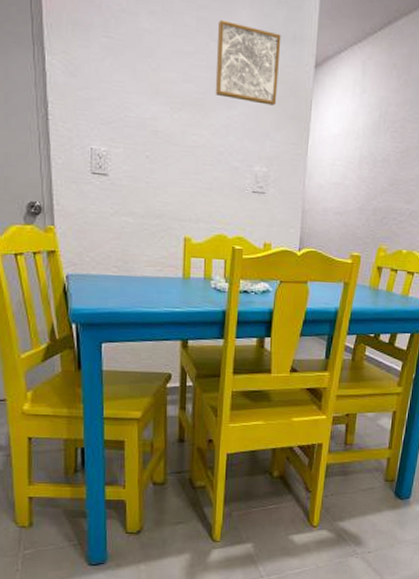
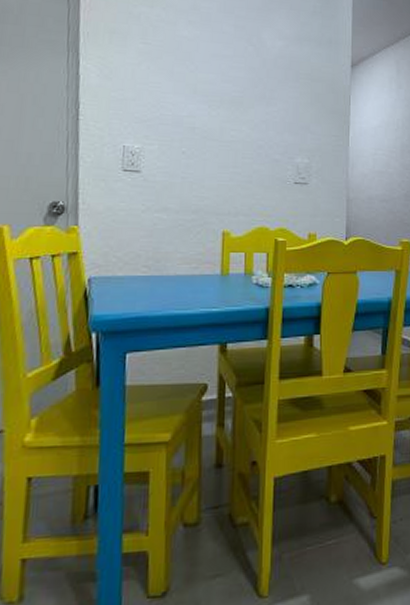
wall art: present [215,20,281,106] -> none [253,28,317,102]

